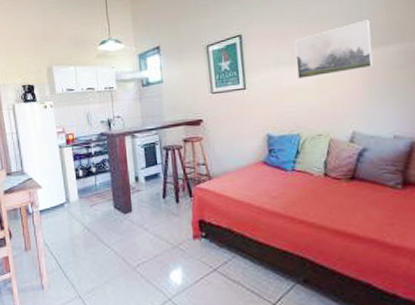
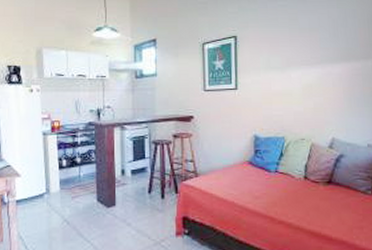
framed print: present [294,19,374,80] -> none [285,34,354,85]

